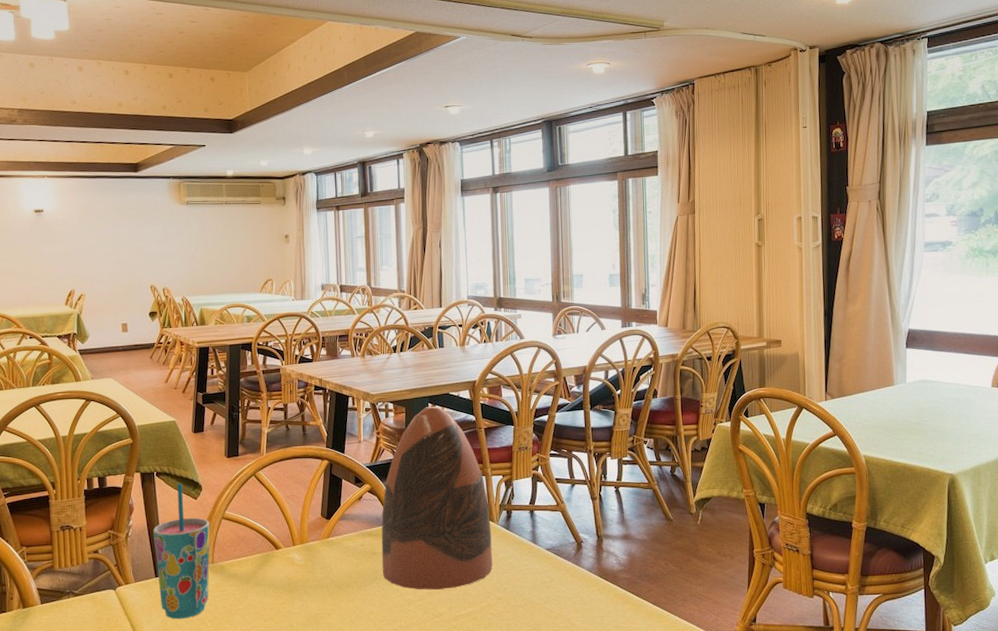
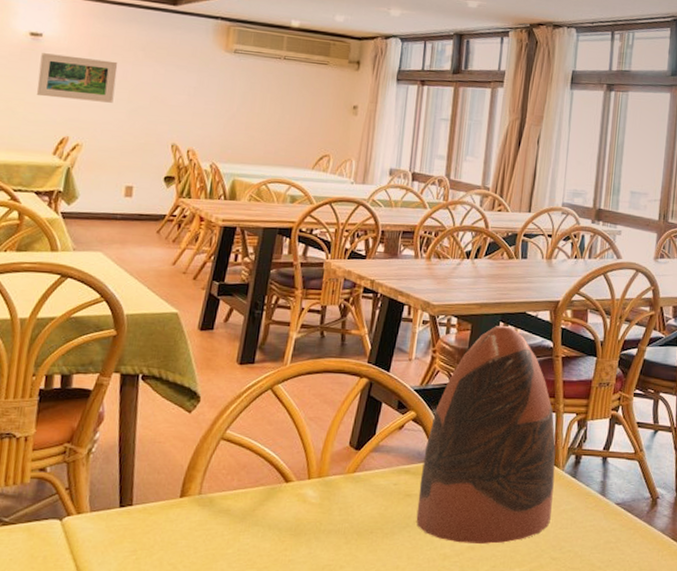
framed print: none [45,224,102,260] -> present [36,53,118,103]
cup: present [153,483,210,619] -> none [121,391,204,563]

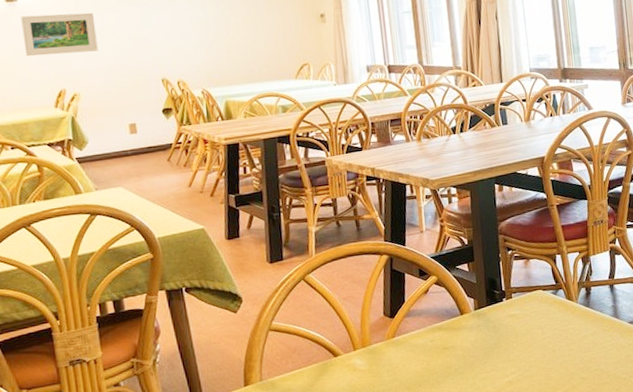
decorative vase: present [416,325,556,544] -> none [451,187,574,381]

